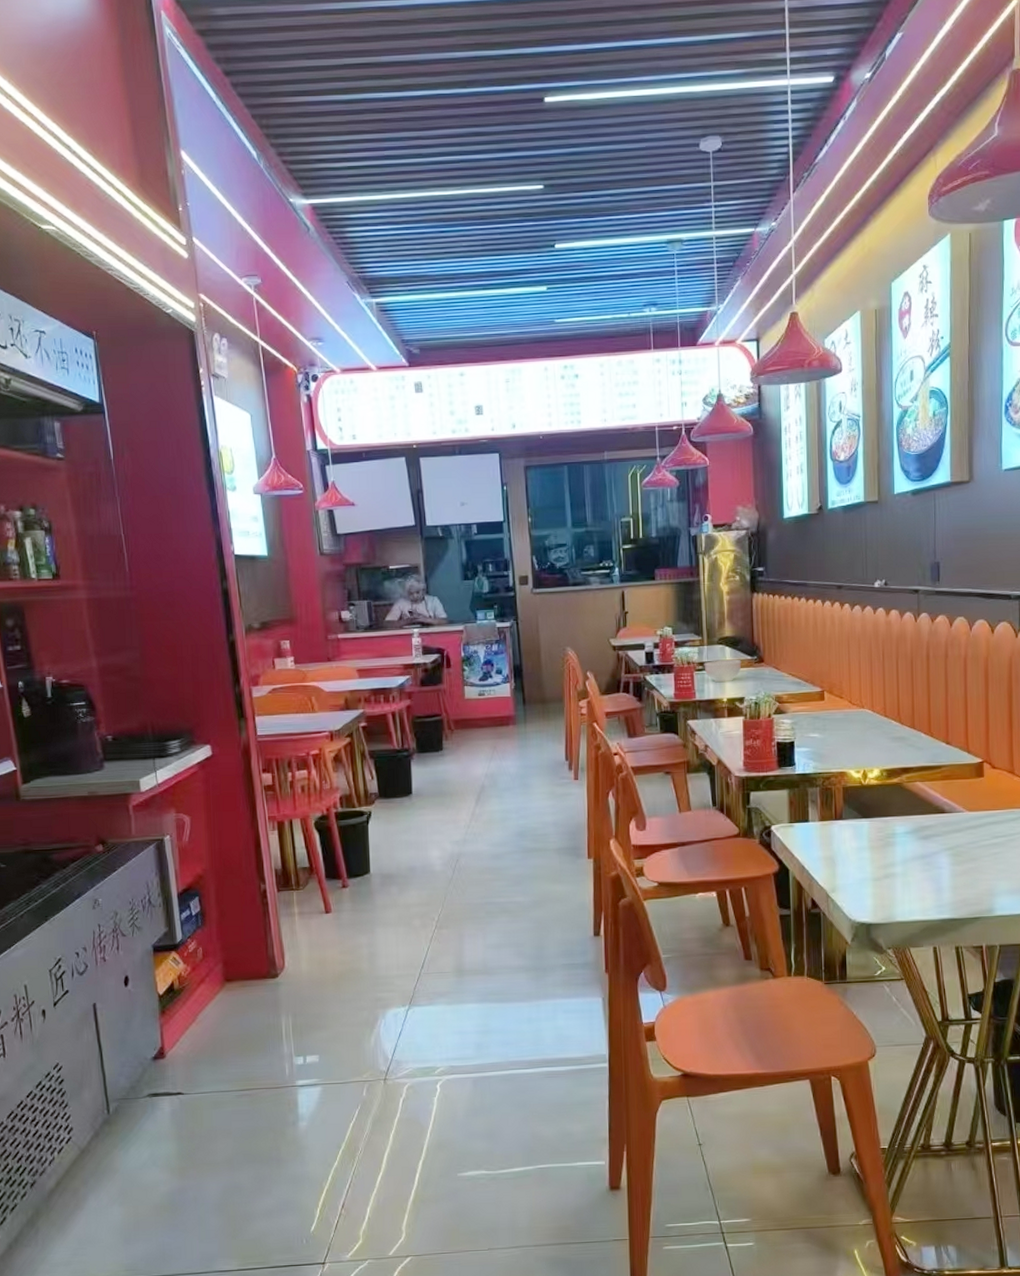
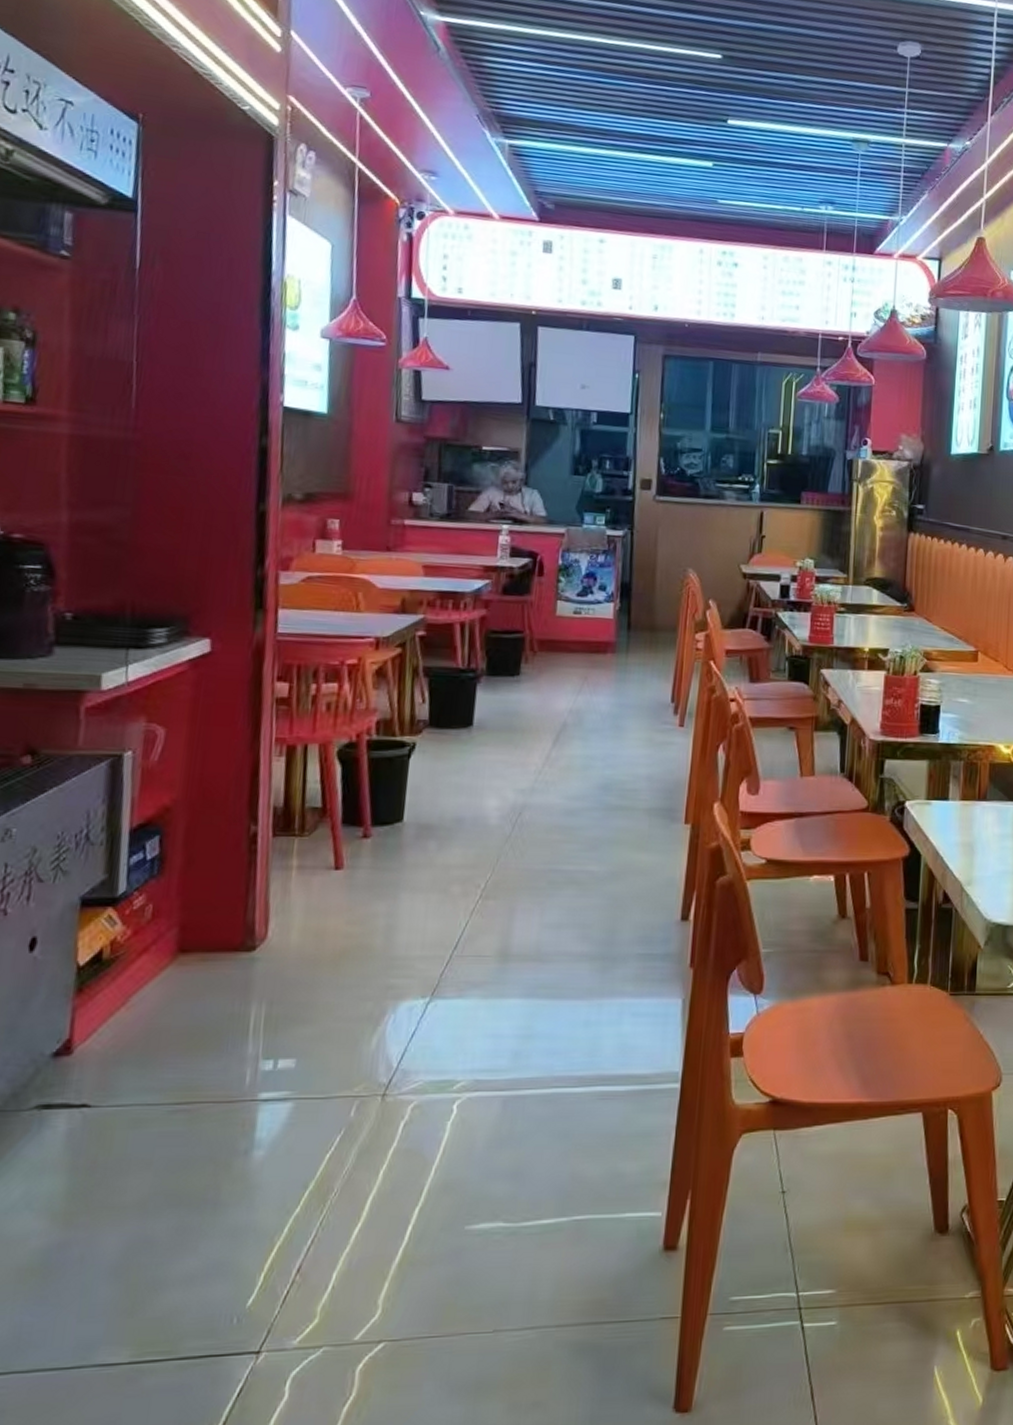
soup bowl: present [704,660,742,683] -> none [846,603,890,630]

